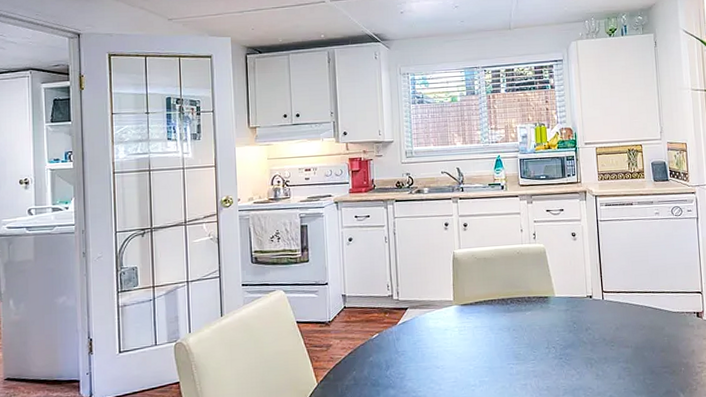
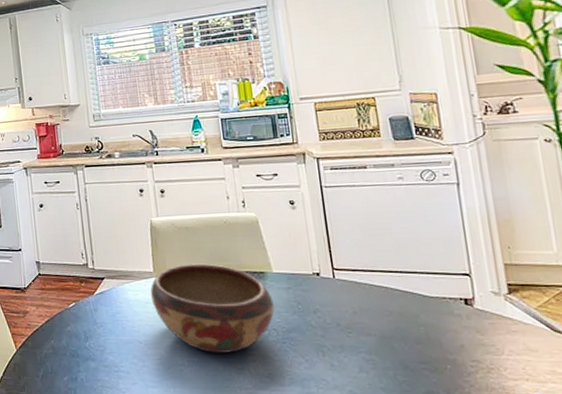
decorative bowl: none [449,291,555,372] -> present [150,263,275,353]

